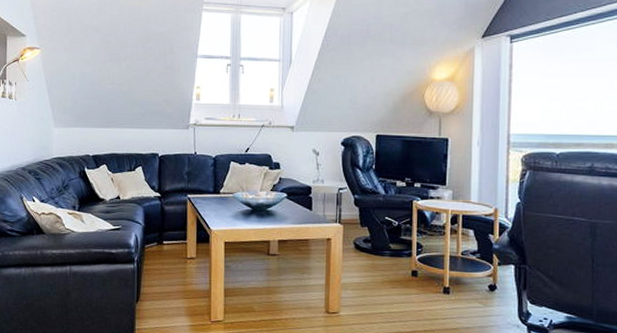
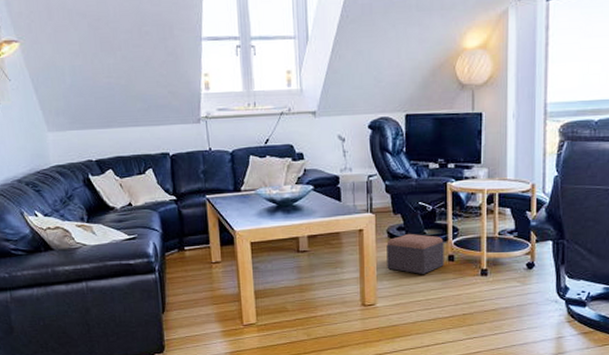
footstool: none [352,246,408,287] -> present [386,233,444,274]

